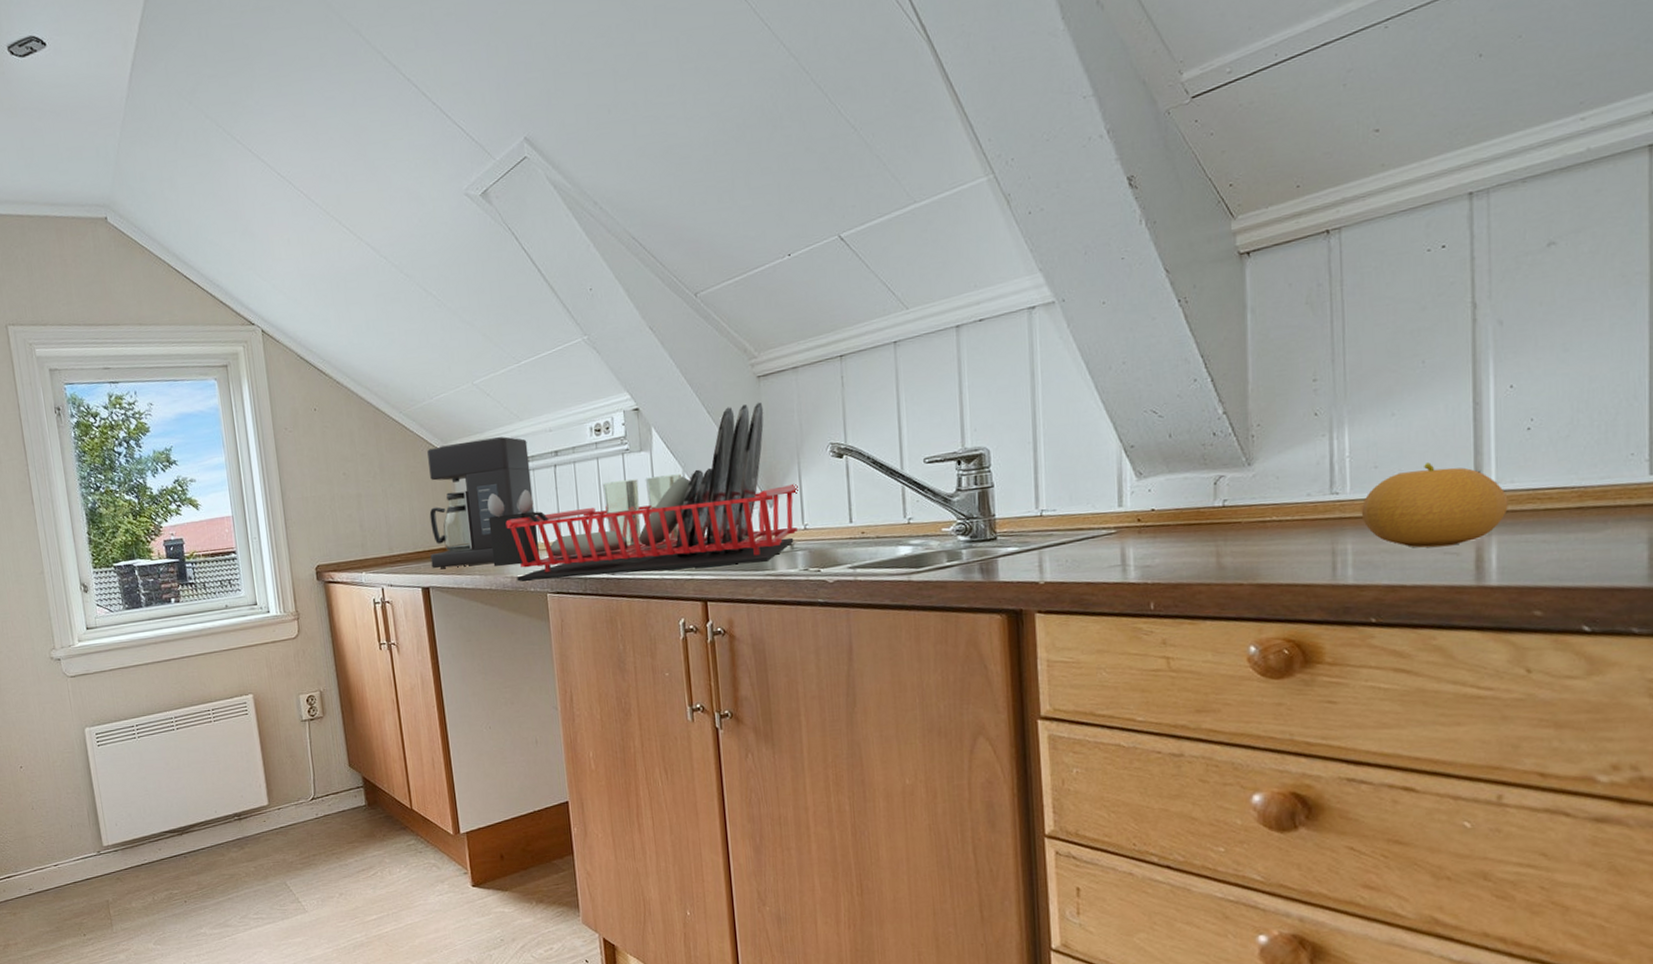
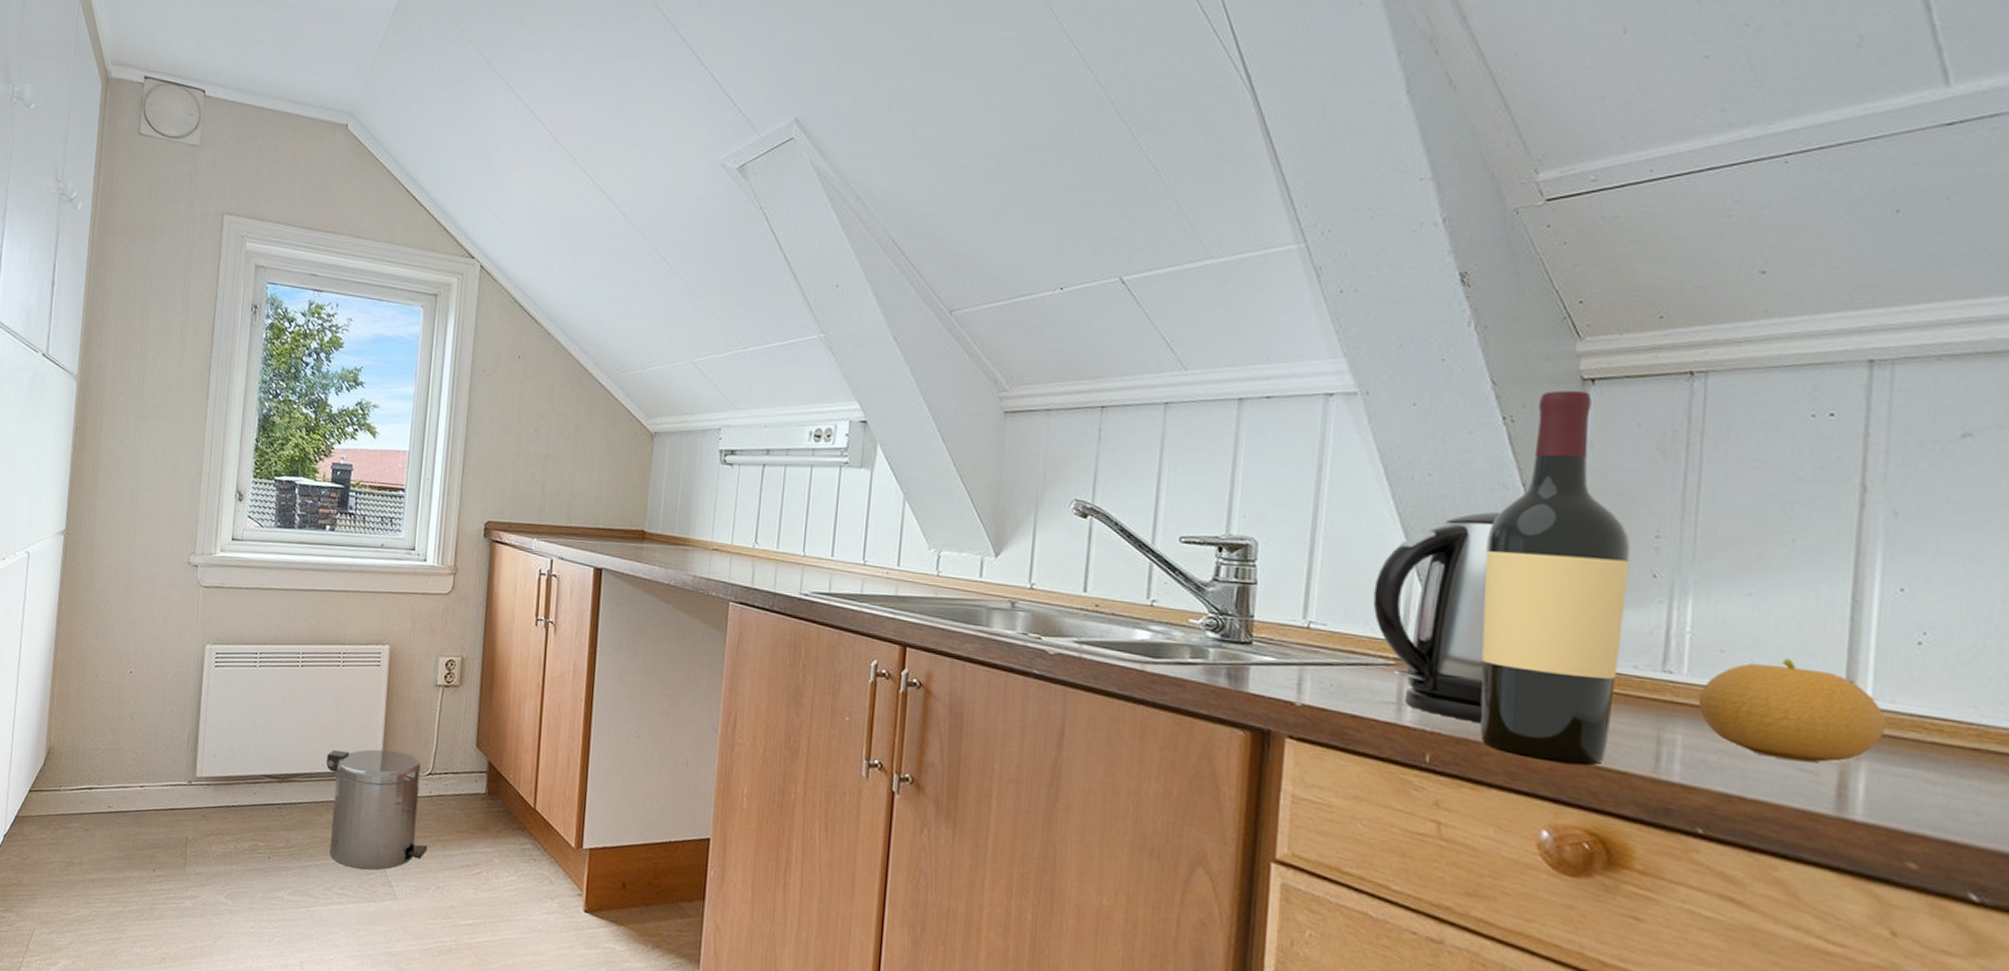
trash can: none [217,785,325,894] -> present [326,749,428,870]
coffee maker: present [427,436,535,569] -> none [609,420,739,556]
dish rack: present [487,402,797,582] -> none [676,438,1029,617]
kettle: none [1090,384,1191,568] -> present [1373,511,1500,722]
wine bottle: none [1178,264,1296,590] -> present [1479,390,1631,767]

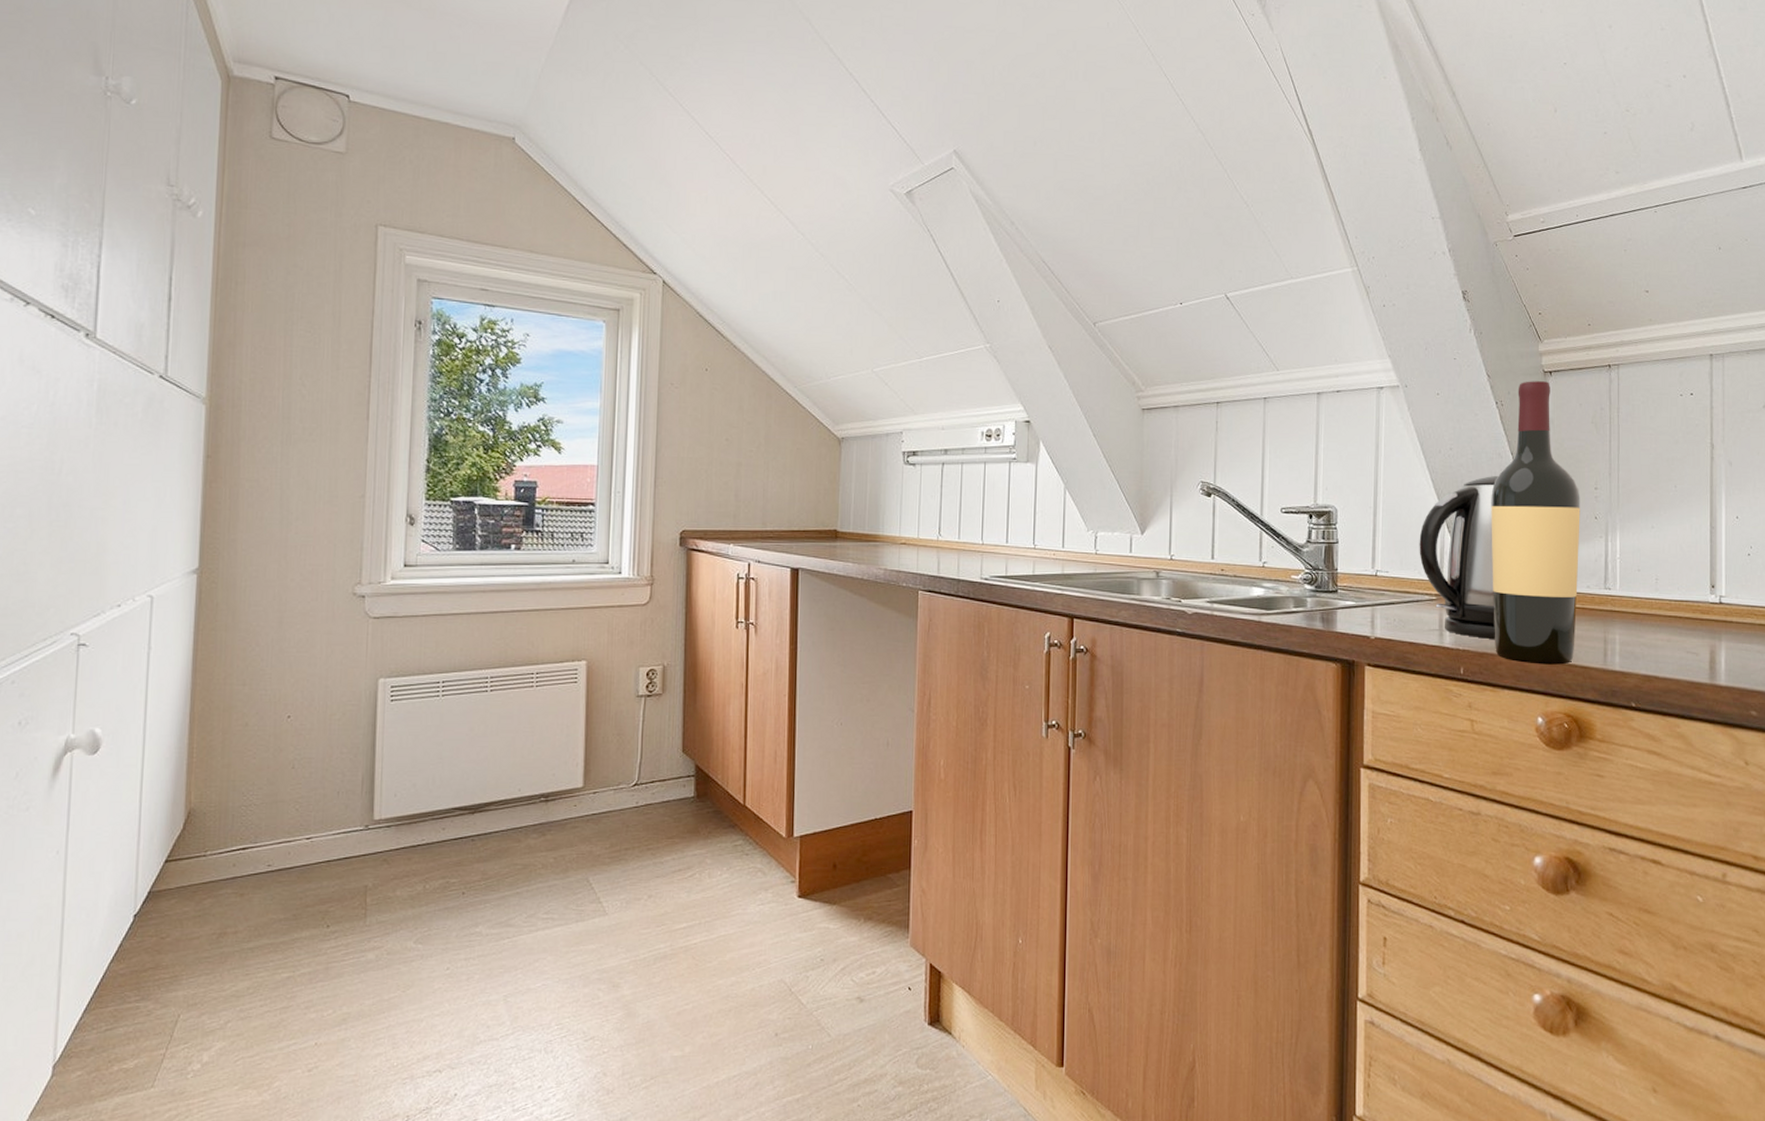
trash can: present [326,749,428,870] -> none [523,767,637,890]
fruit: present [1698,658,1886,763] -> none [1627,572,1734,647]

